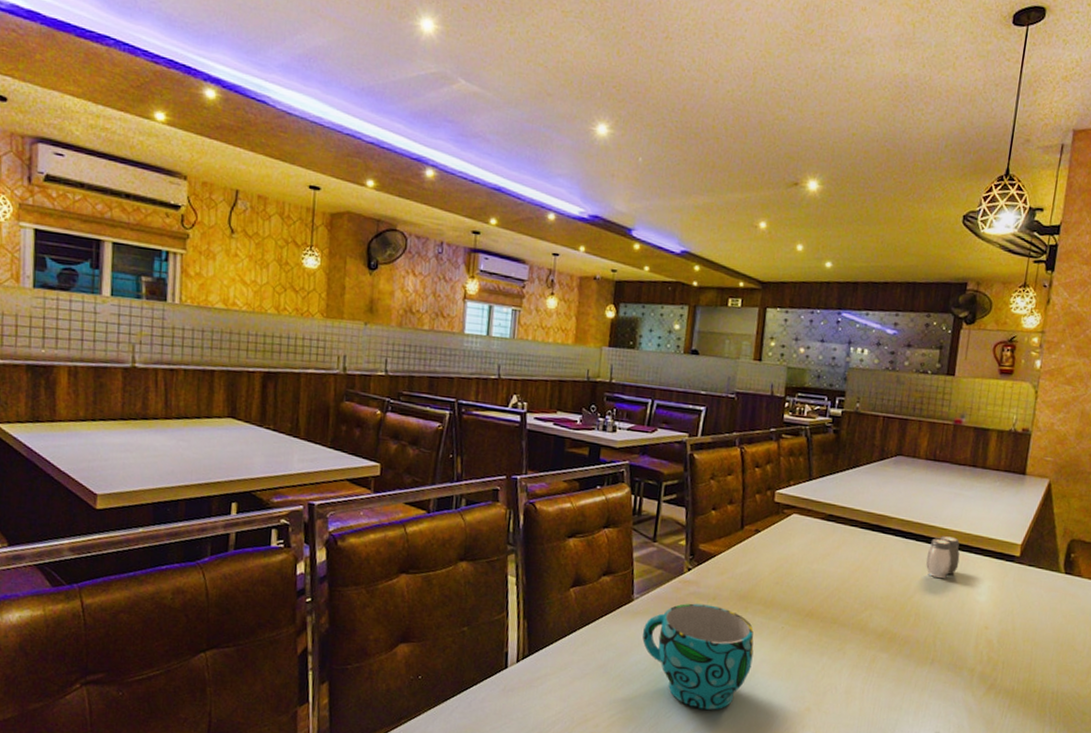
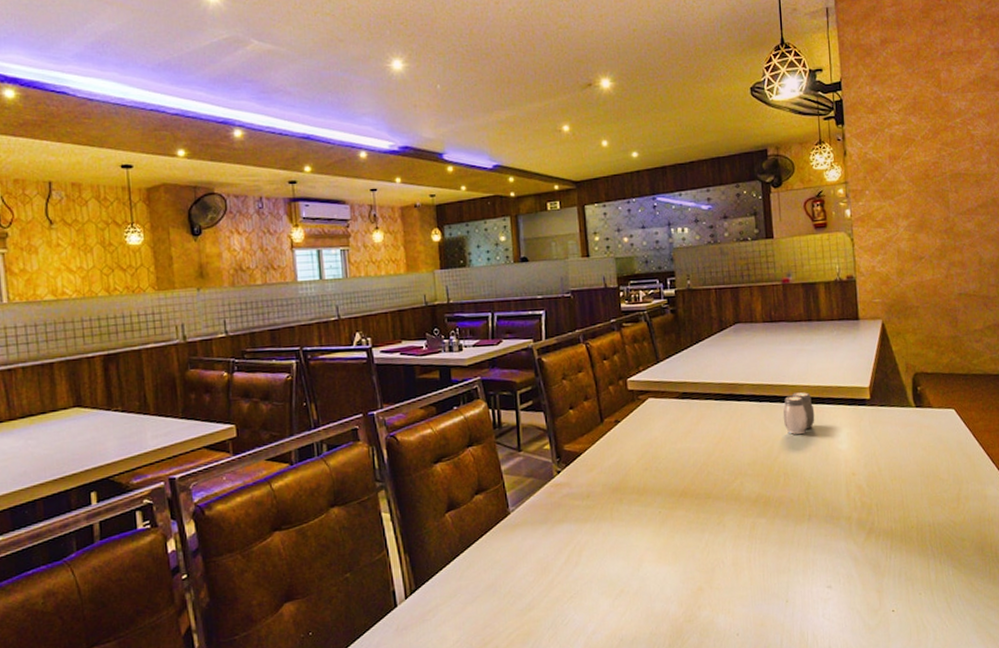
cup: present [642,603,754,710] -> none [524,503,637,610]

